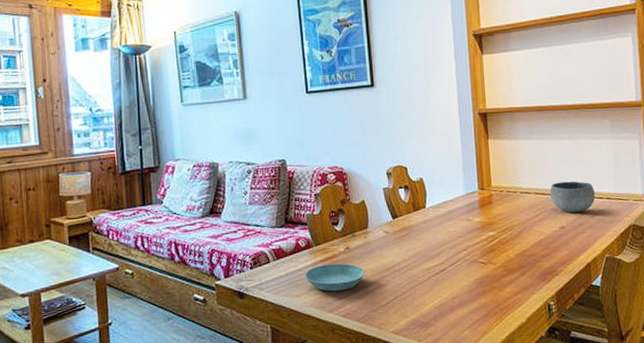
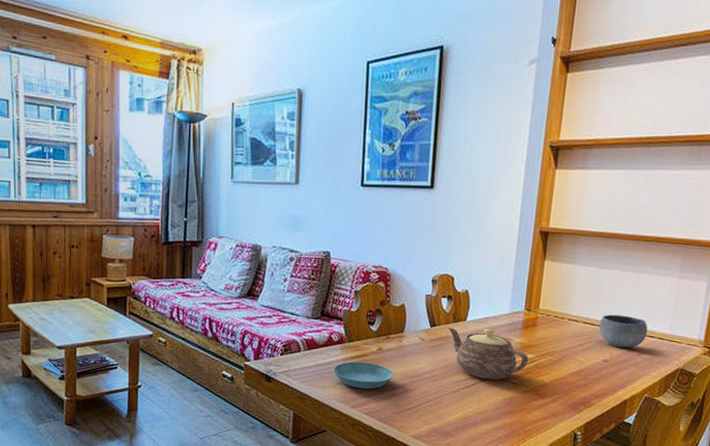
teapot: none [410,212,491,263] -> present [448,327,529,380]

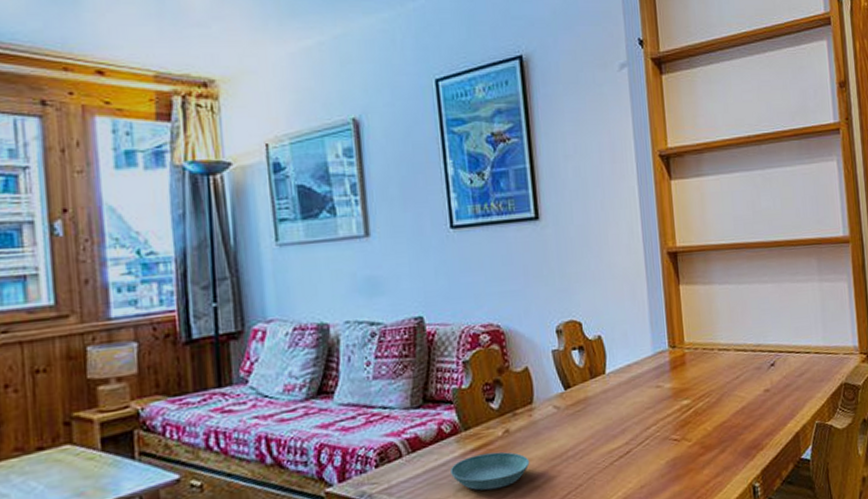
teapot: present [448,327,529,380] -> none [586,377,685,443]
bowl: present [598,314,648,349] -> none [751,333,803,373]

